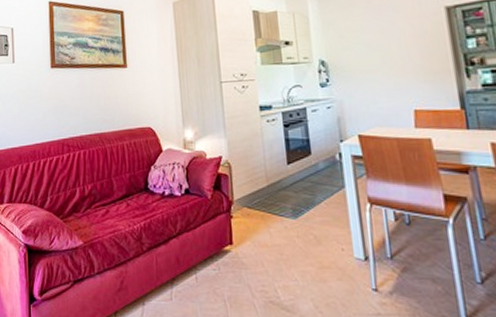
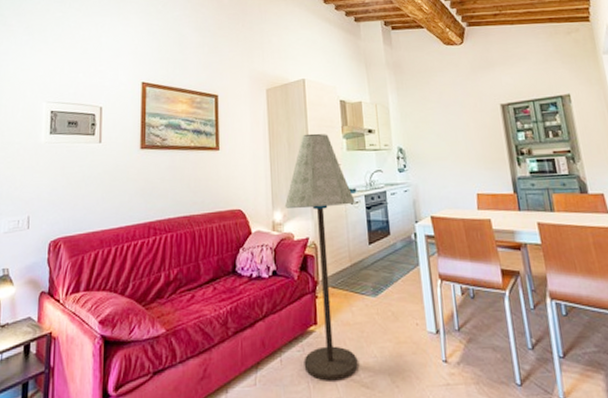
floor lamp: none [195,47,277,302] -> present [284,133,358,381]

